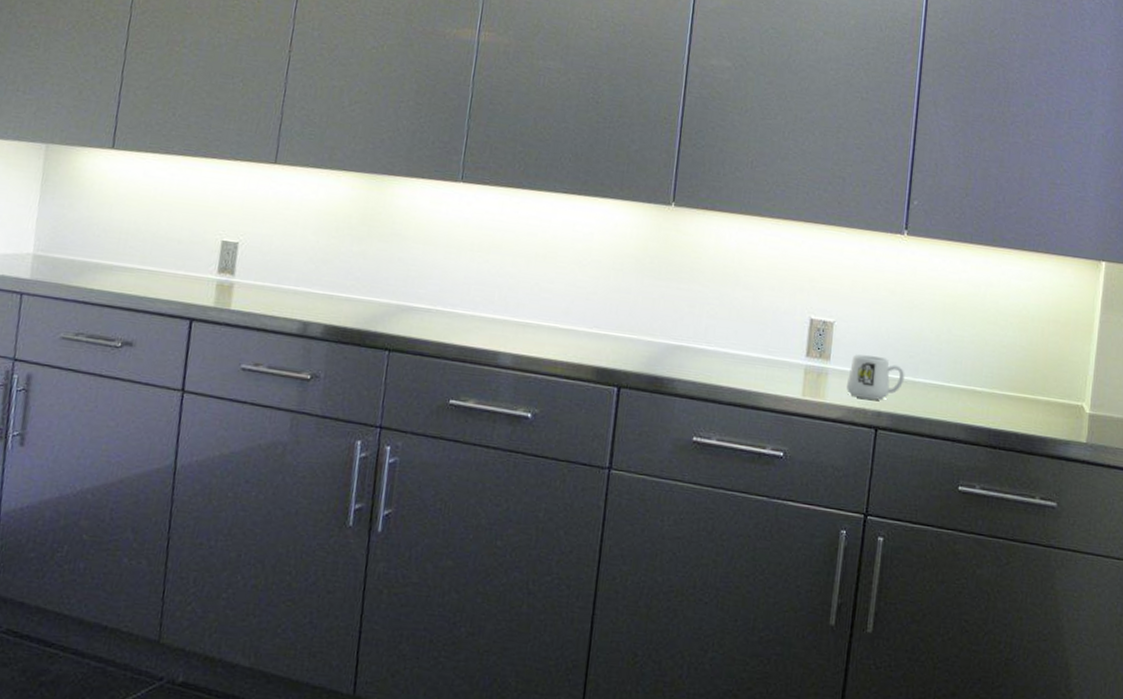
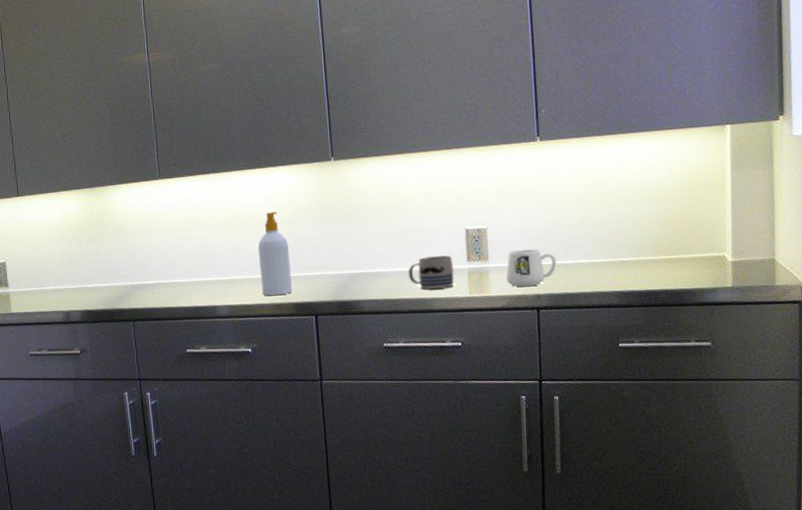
soap bottle: none [559,250,603,354] -> present [258,211,292,296]
mug: none [736,341,790,384] -> present [408,255,454,289]

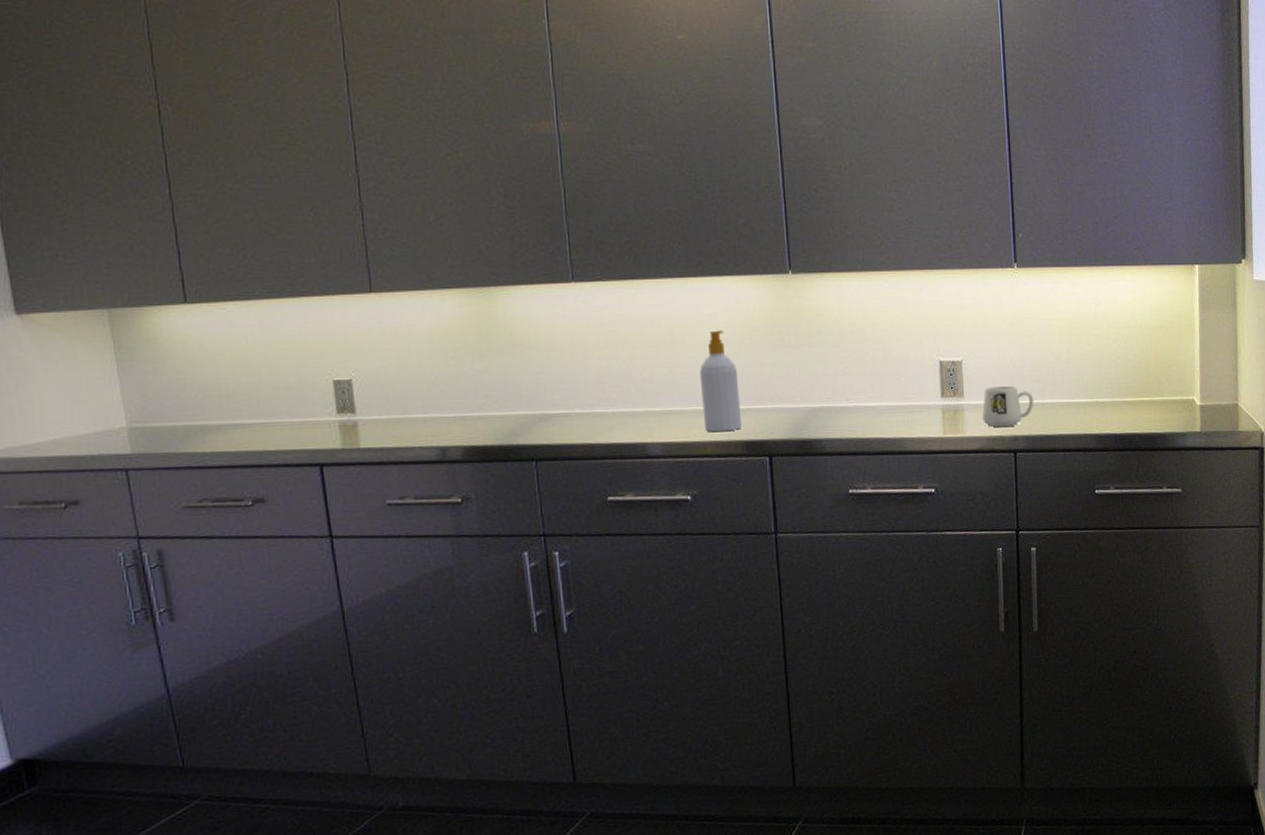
mug: present [408,255,454,289] -> none [876,390,927,428]

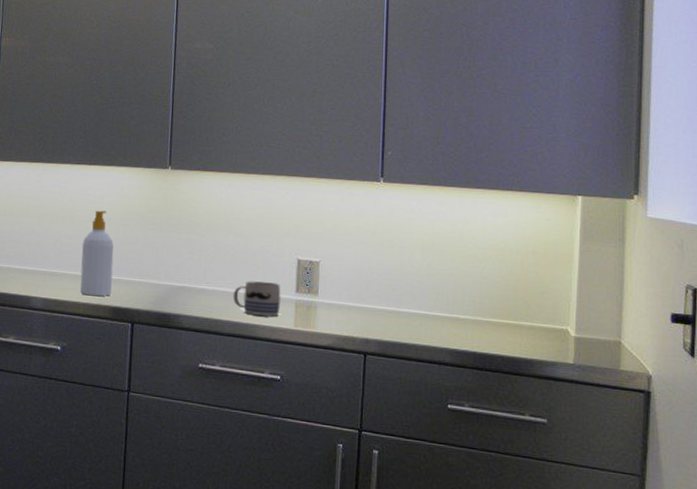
mug: none [876,390,927,428] -> present [233,281,281,317]
mug: present [982,385,1034,427] -> none [335,288,389,329]

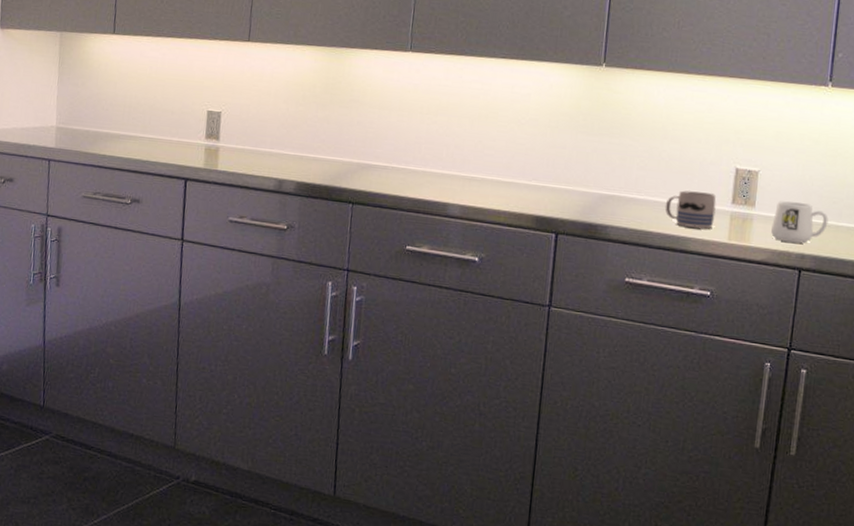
soap bottle: present [80,210,114,296] -> none [501,110,540,204]
mug: none [335,288,389,329] -> present [771,200,829,244]

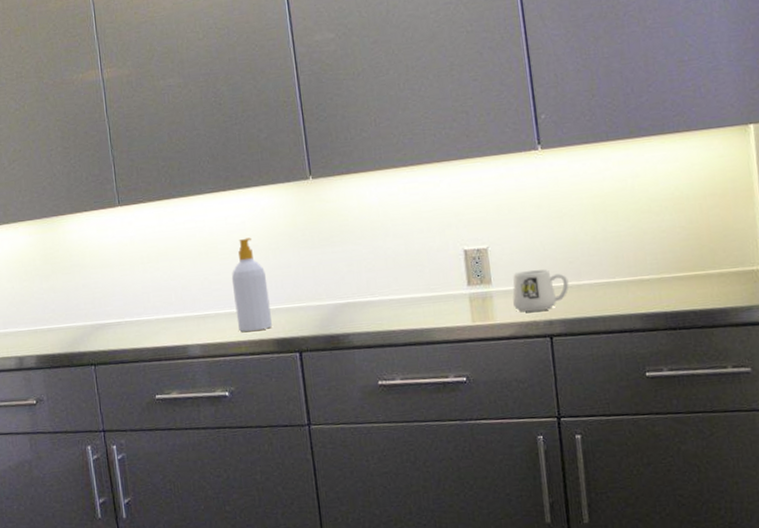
soap bottle: none [501,110,540,204] -> present [231,237,272,332]
mug: present [665,190,716,230] -> none [401,280,454,319]

